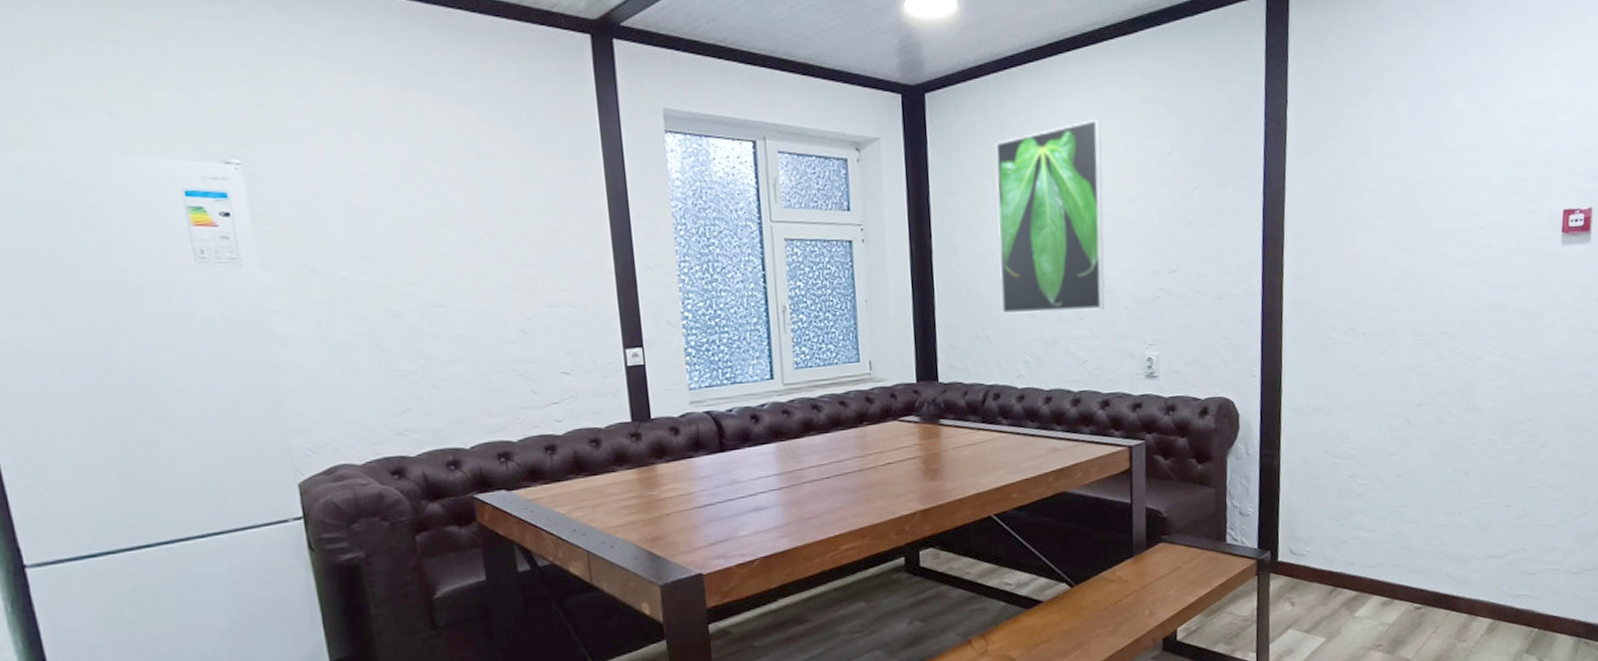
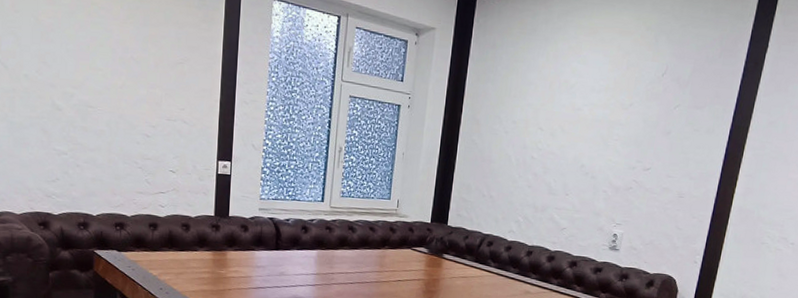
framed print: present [995,118,1106,314] -> none [506,37,613,190]

